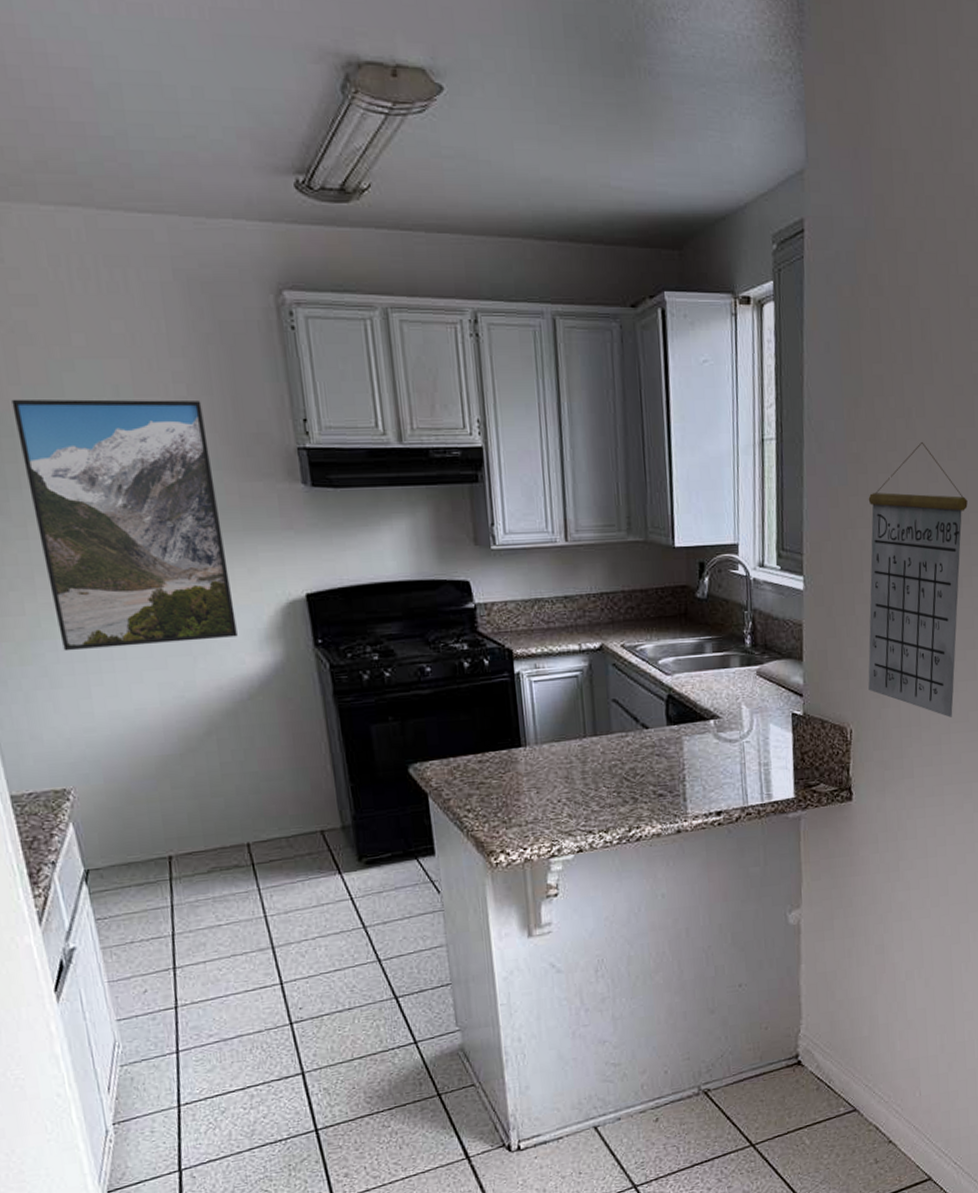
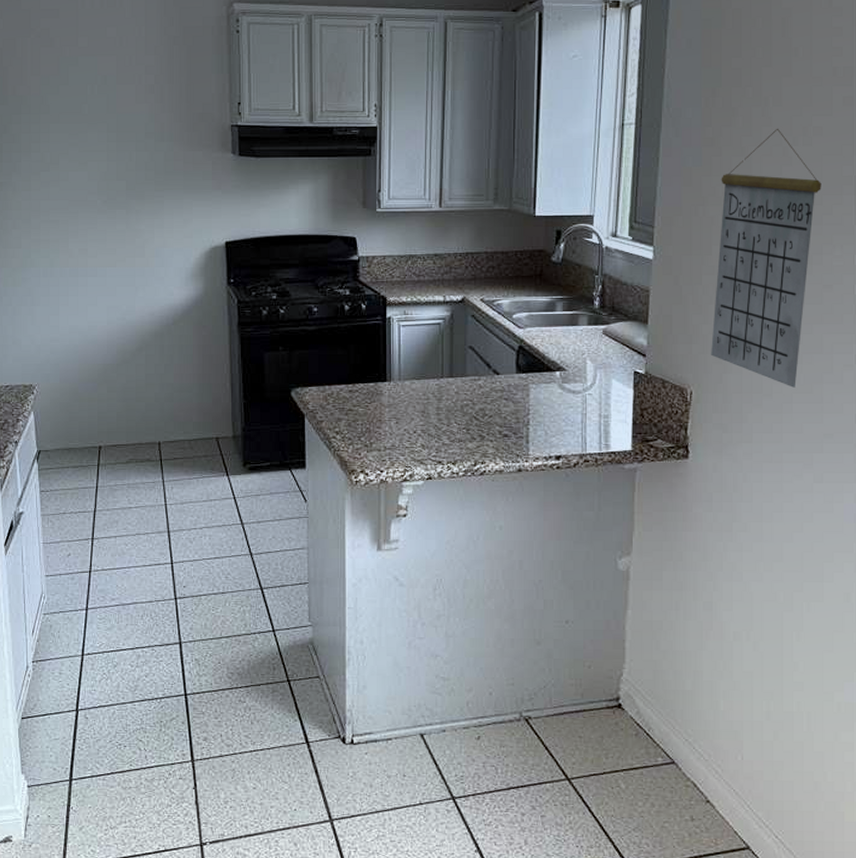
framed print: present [11,399,238,651] -> none [32,86,170,277]

